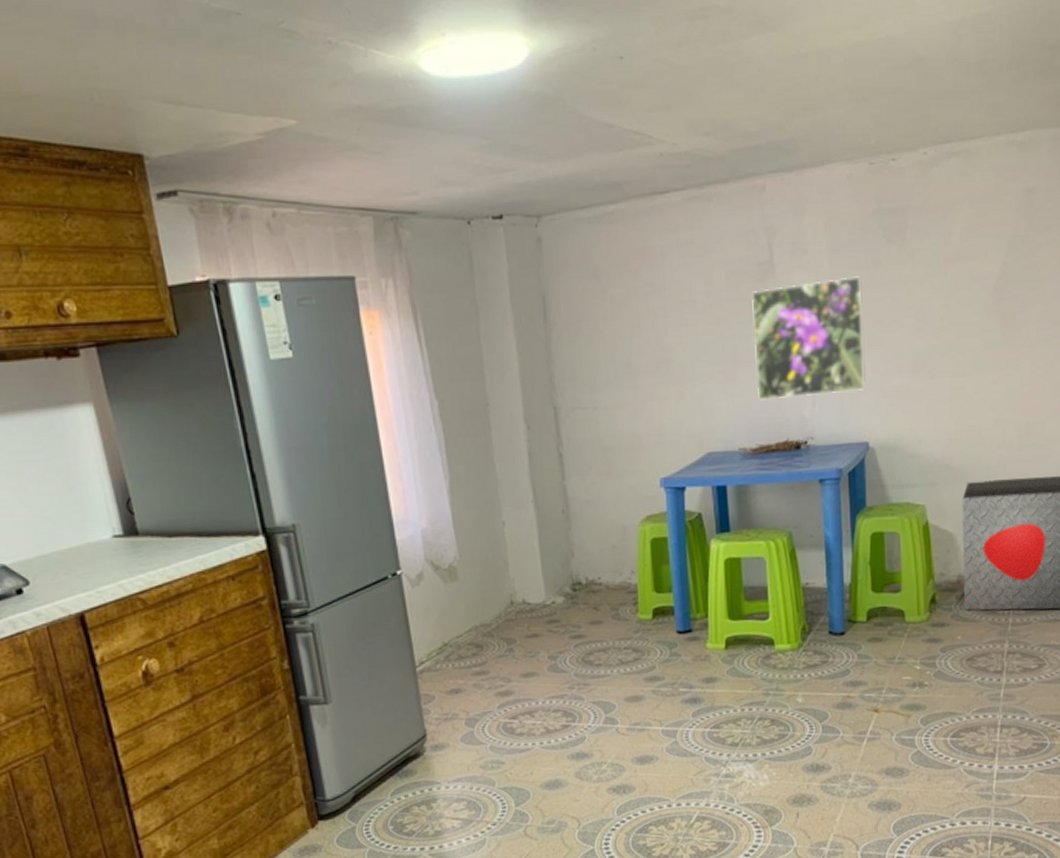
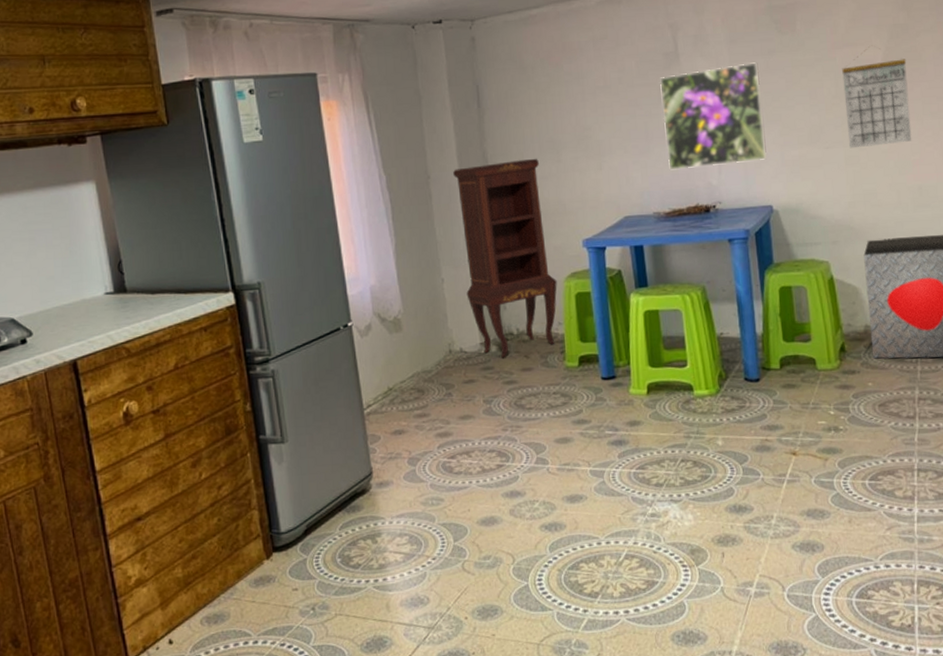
cabinet: none [515,384,631,609] -> present [453,158,557,357]
calendar: none [953,259,1024,379] -> present [842,45,912,149]

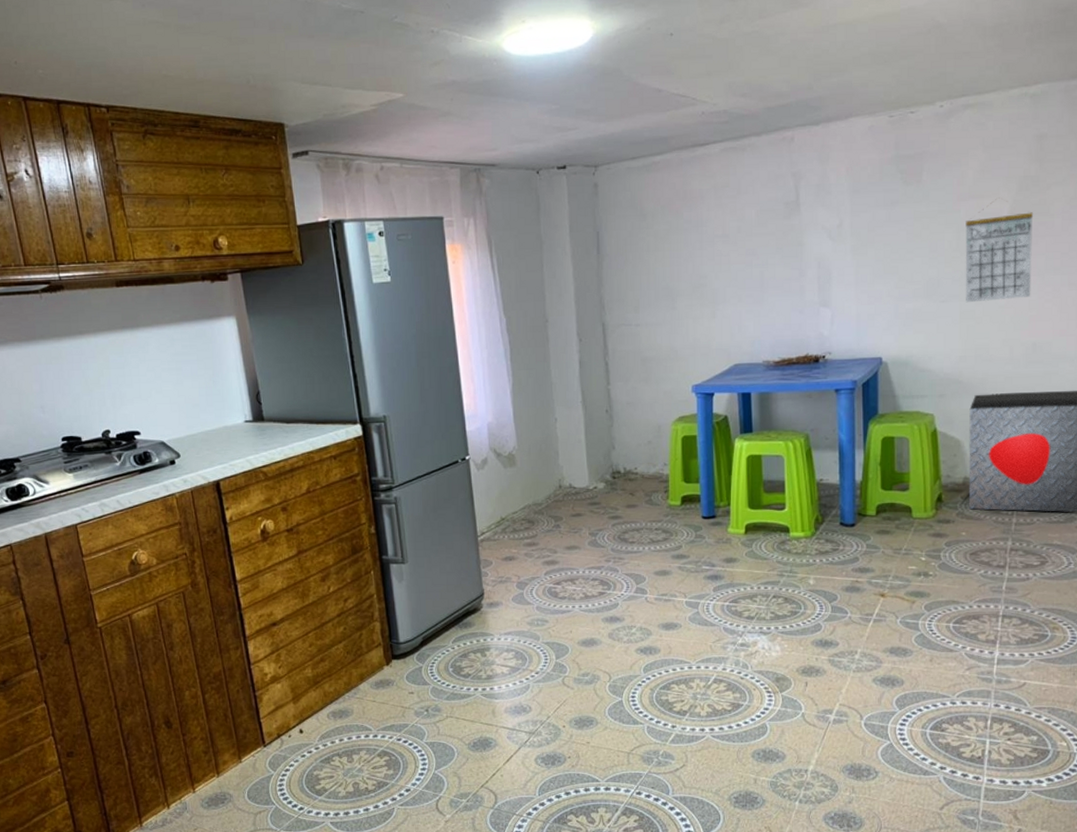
cabinet: present [453,158,557,357] -> none [570,305,665,494]
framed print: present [659,62,768,170] -> none [778,213,882,320]

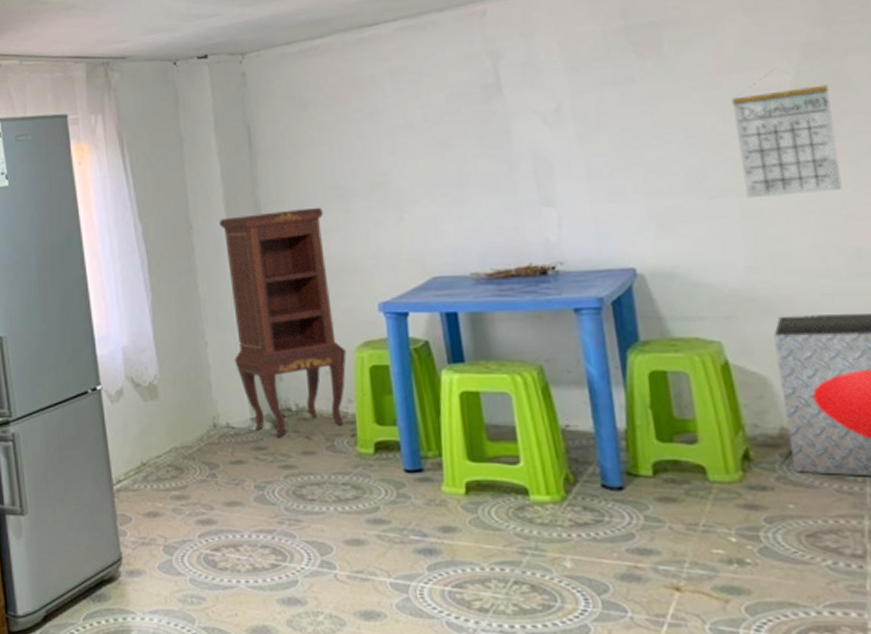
cabinet: none [570,305,665,494] -> present [219,207,347,437]

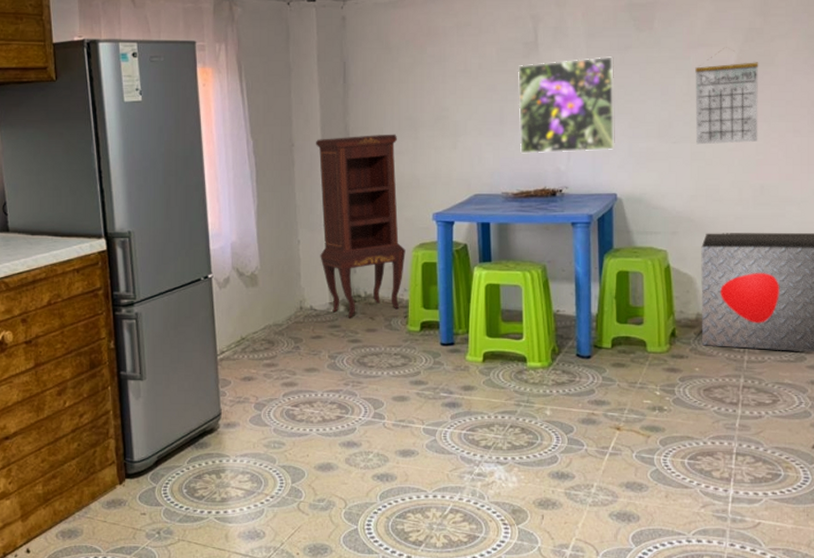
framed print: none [475,93,627,223] -> present [517,56,616,154]

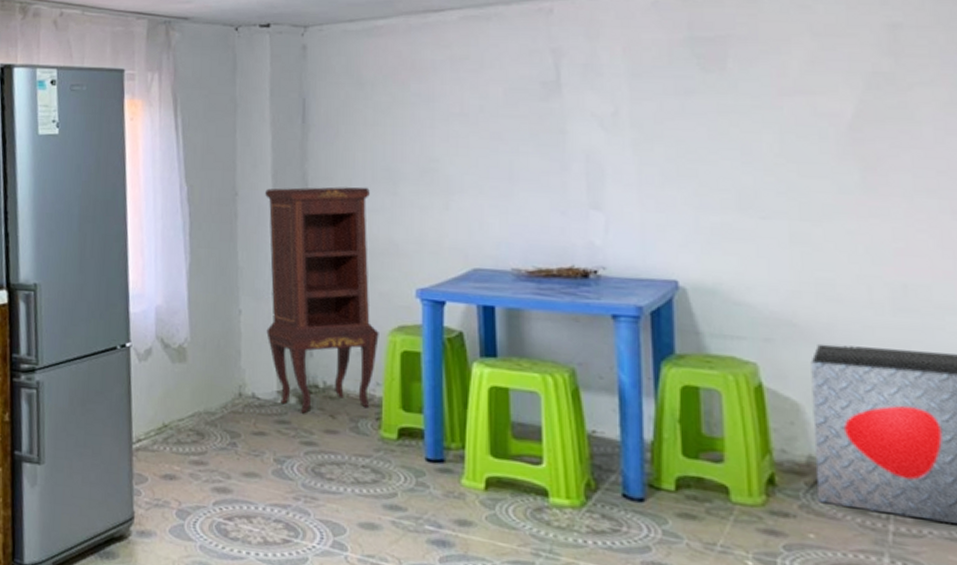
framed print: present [517,56,616,154] -> none [532,102,676,223]
calendar: present [695,47,759,145] -> none [791,95,895,224]

